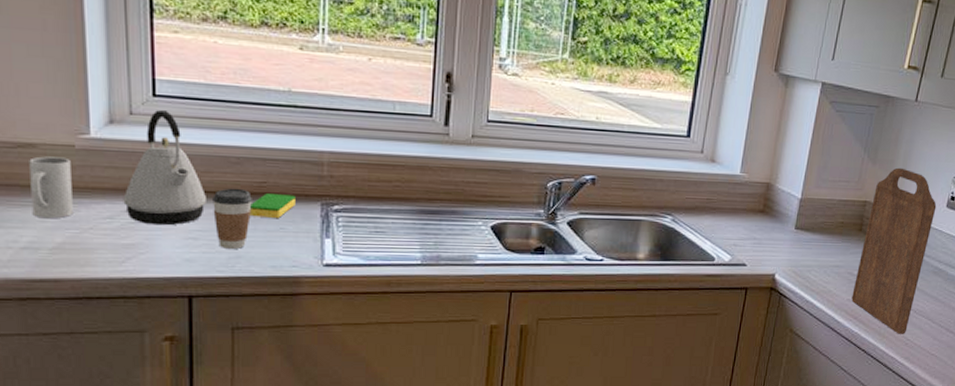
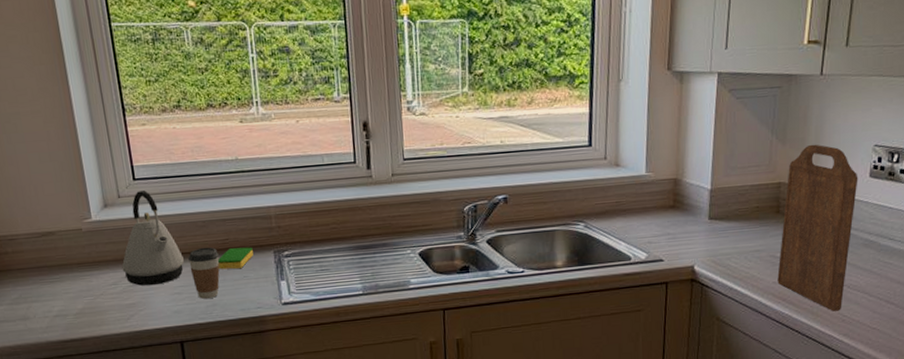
mug: present [29,156,73,219] -> none [51,239,88,291]

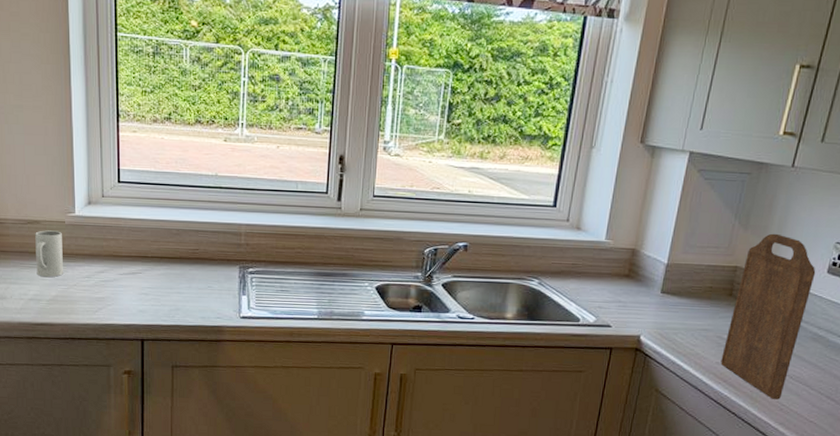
mug: none [51,239,88,291] -> present [35,230,63,278]
kettle: present [122,191,184,286] -> none [97,193,155,284]
coffee cup: present [188,247,220,300] -> none [159,254,188,303]
dish sponge: present [217,247,253,270] -> none [185,259,220,279]

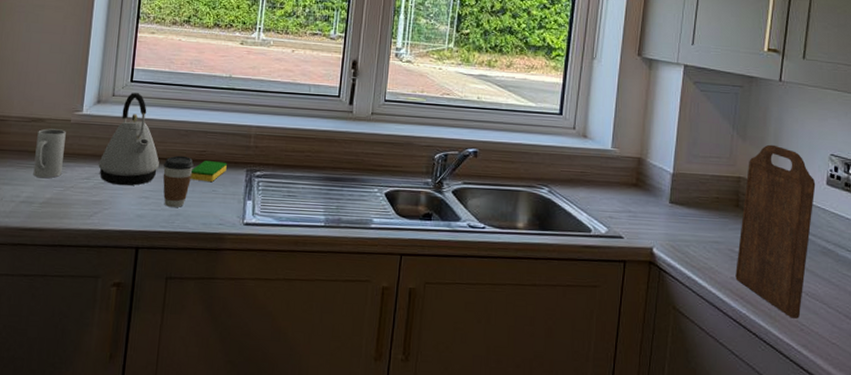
kettle: none [97,193,155,284] -> present [98,93,159,186]
coffee cup: none [159,254,188,303] -> present [163,155,194,208]
dish sponge: none [185,259,220,279] -> present [190,161,227,183]

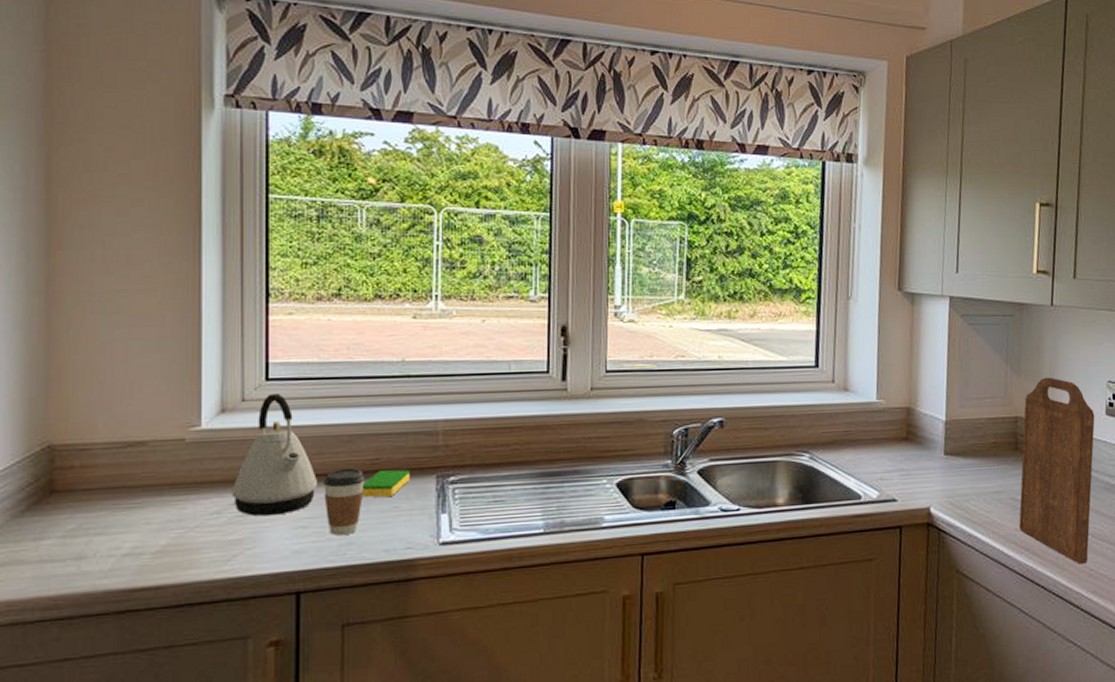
mug: present [33,128,66,179] -> none [137,452,180,521]

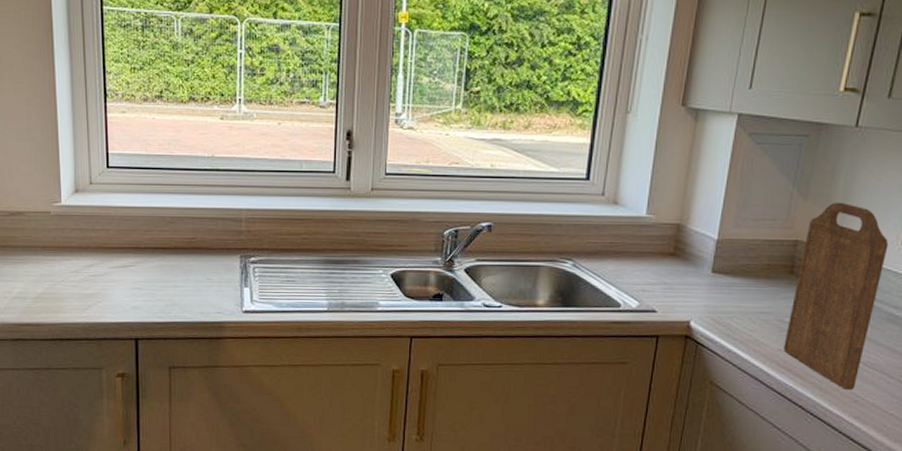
kettle: present [231,394,317,517] -> none [85,180,148,278]
coffee cup: present [324,468,365,536] -> none [153,244,184,298]
dish sponge: present [361,469,410,498] -> none [181,248,219,271]

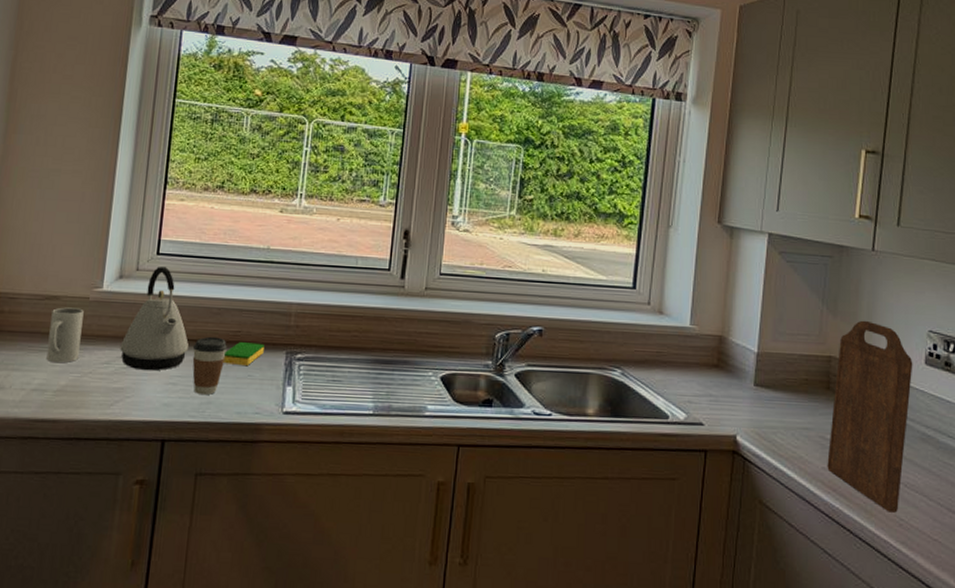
mug: none [19,222,50,274] -> present [46,307,84,363]
kettle: none [85,180,148,278] -> present [120,267,189,371]
coffee cup: none [153,244,184,298] -> present [192,336,227,396]
dish sponge: none [181,248,219,271] -> present [223,342,264,367]

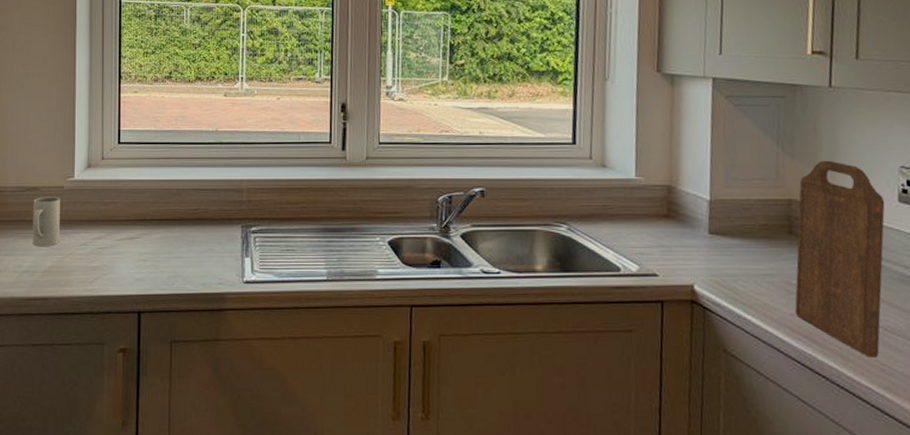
kettle: present [120,267,189,371] -> none [94,155,153,250]
coffee cup: present [192,336,227,396] -> none [158,215,188,270]
dish sponge: present [223,342,264,367] -> none [185,219,221,241]

